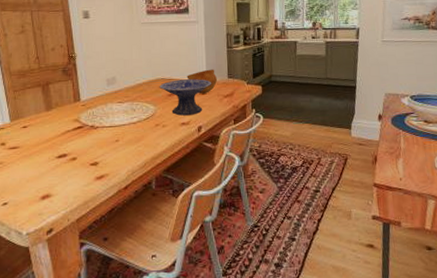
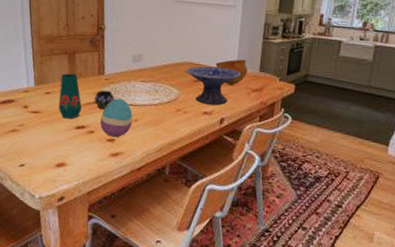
vase: none [37,104,94,150] -> present [58,73,115,119]
decorative egg: none [81,122,113,161] -> present [100,98,133,138]

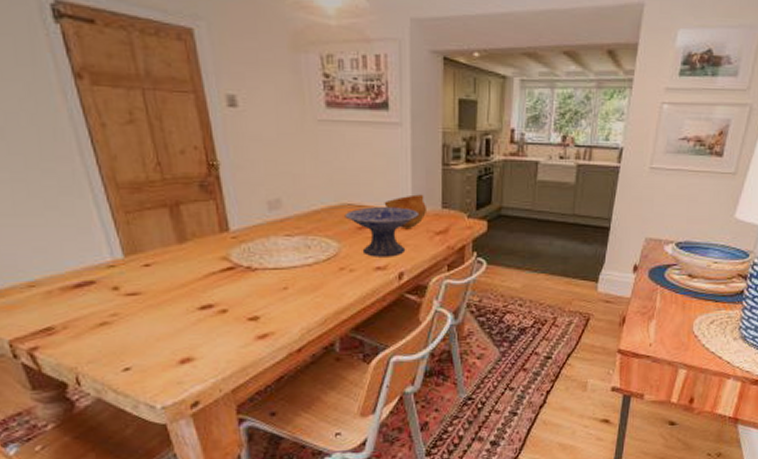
vase: present [58,73,115,119] -> none [164,234,251,298]
decorative egg: present [100,98,133,138] -> none [233,262,280,314]

